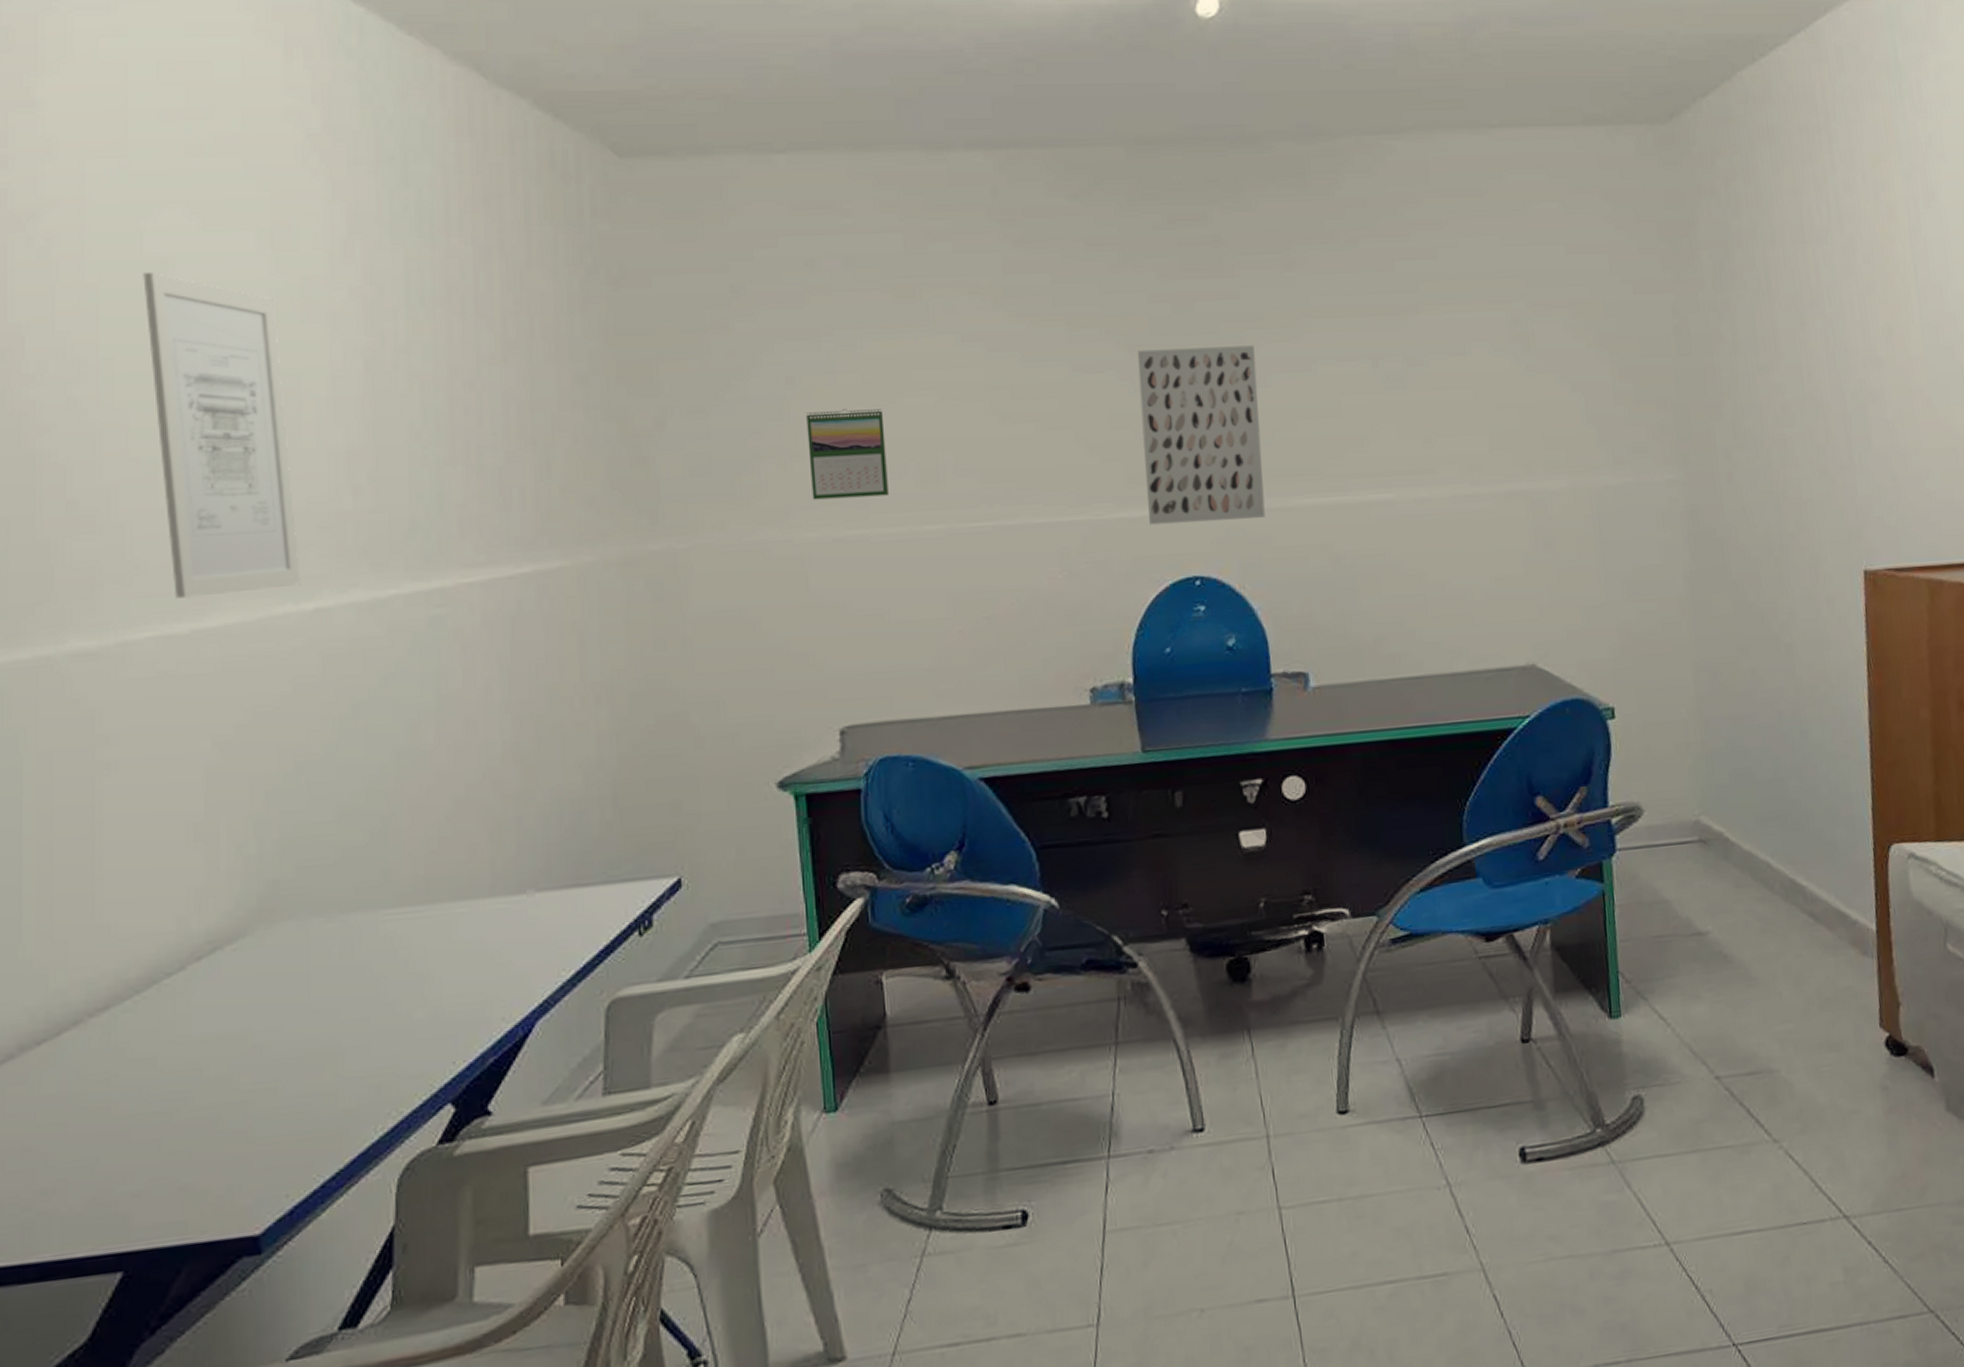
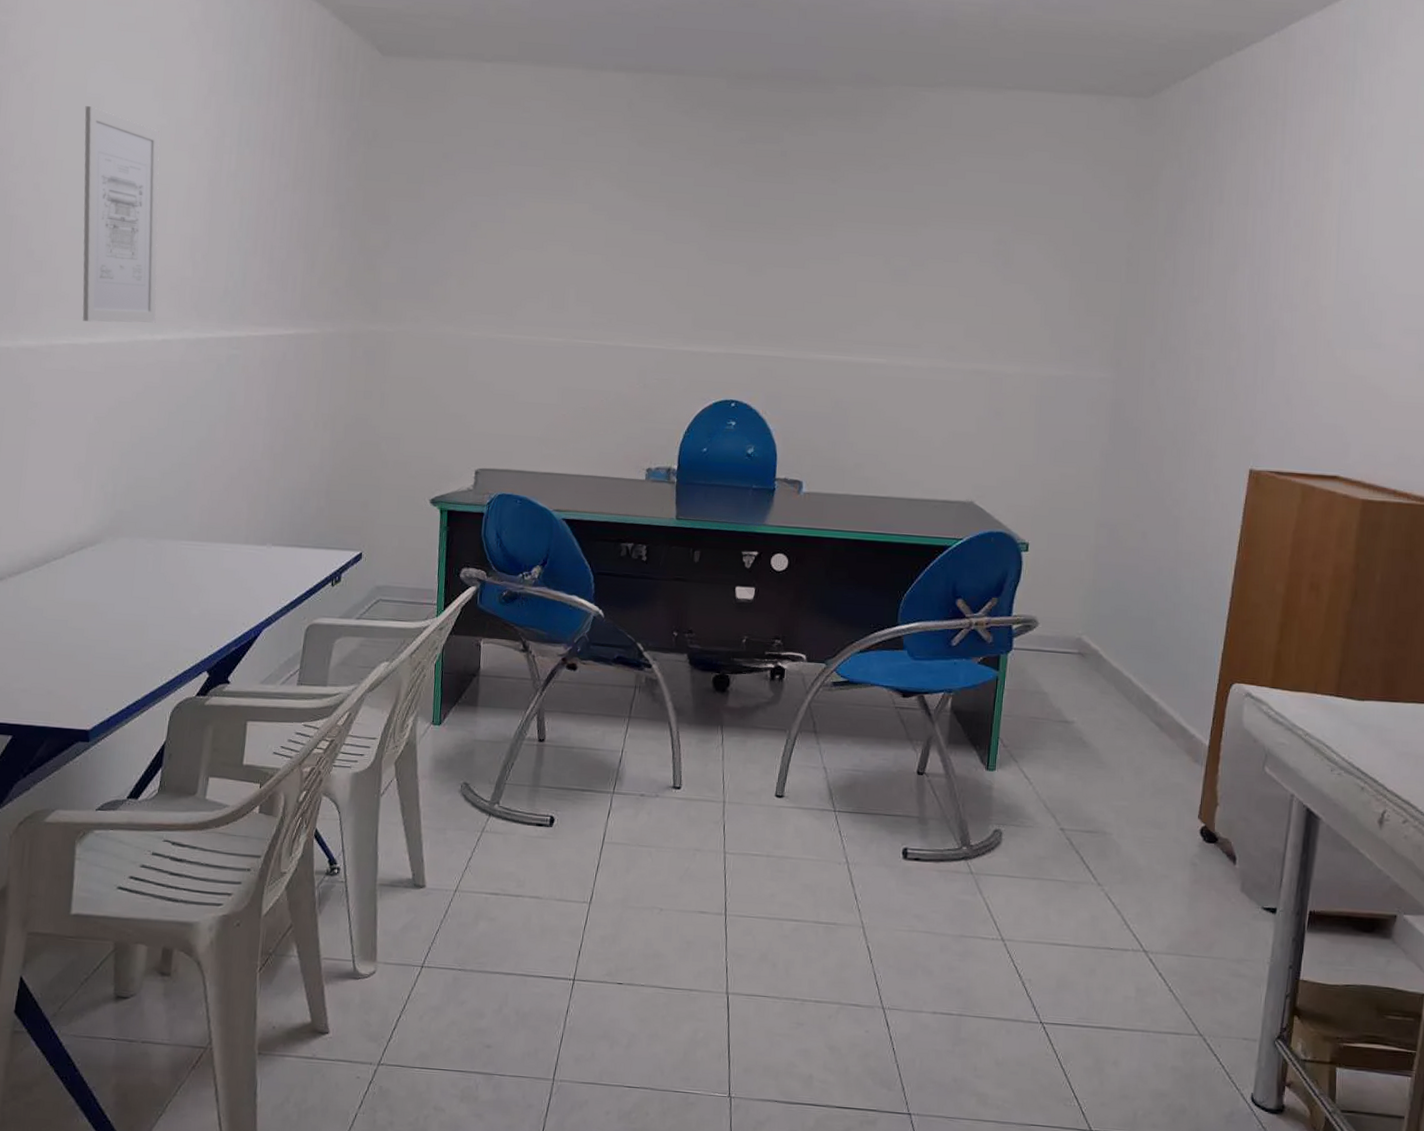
calendar: present [806,409,888,500] -> none [478,248,533,313]
wall art: present [1137,345,1266,525] -> none [705,230,799,364]

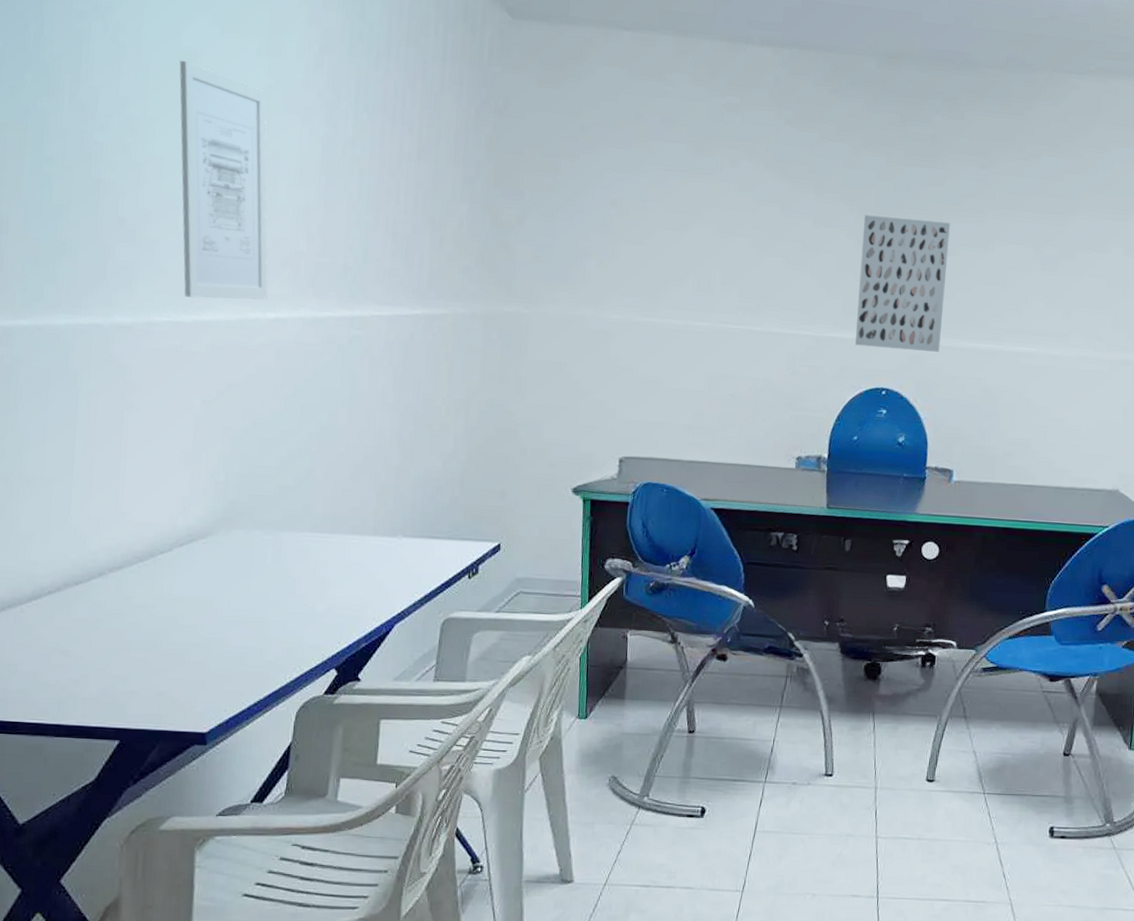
wall art: none [705,230,799,364] -> present [855,215,950,352]

